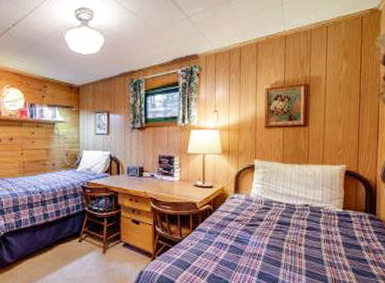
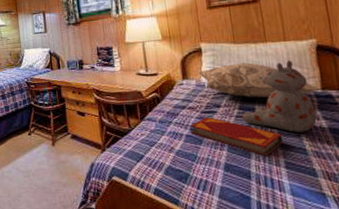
hardback book: none [234,230,308,265] -> present [189,117,284,156]
decorative pillow: none [250,182,344,214] -> present [199,62,323,98]
stuffed bear: none [279,182,336,245] -> present [242,60,317,133]

